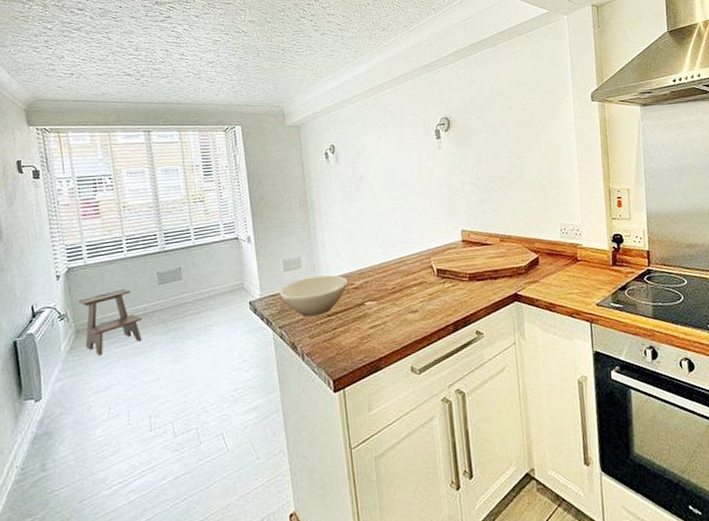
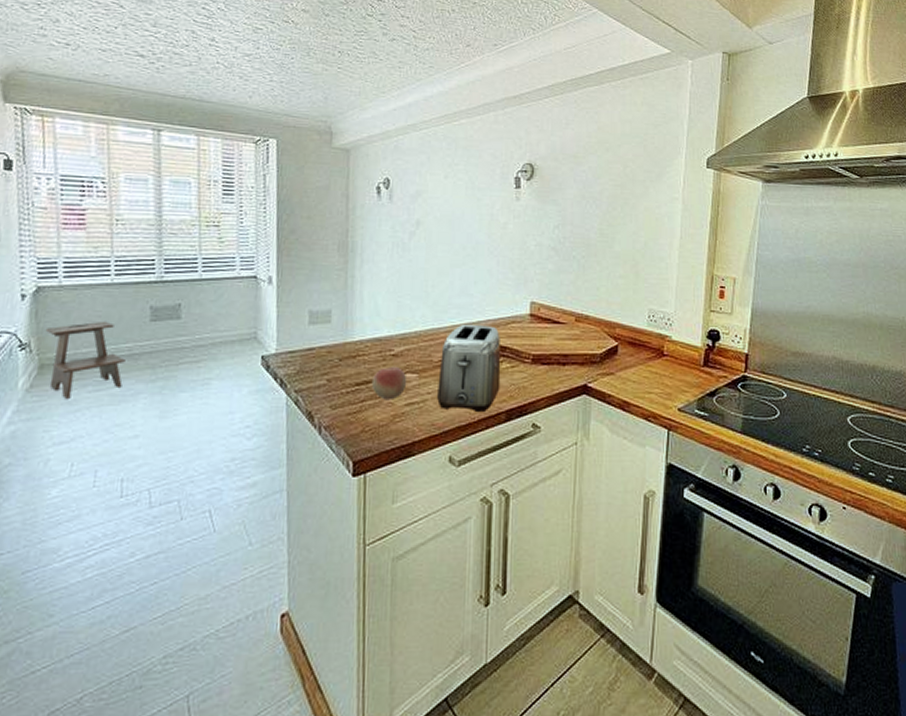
bowl: present [280,275,348,317] -> none [300,335,386,383]
fruit: none [340,296,369,326] -> present [371,366,407,400]
toaster: none [393,254,446,328] -> present [437,325,501,413]

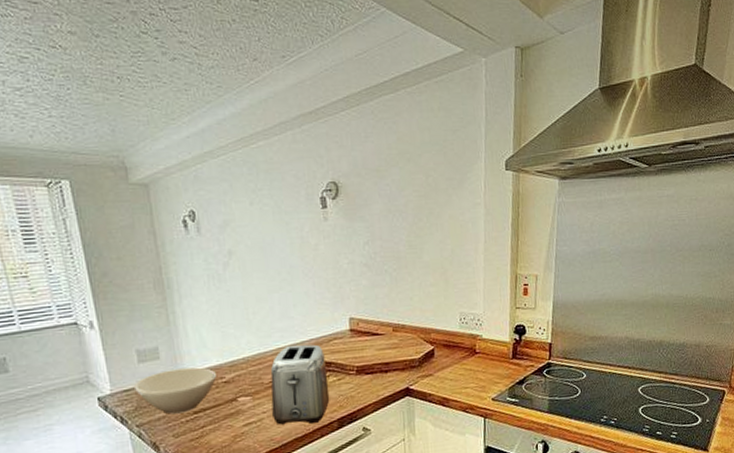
bowl: none [300,335,386,383] -> present [134,367,218,415]
fruit: present [371,366,407,400] -> none [208,391,242,424]

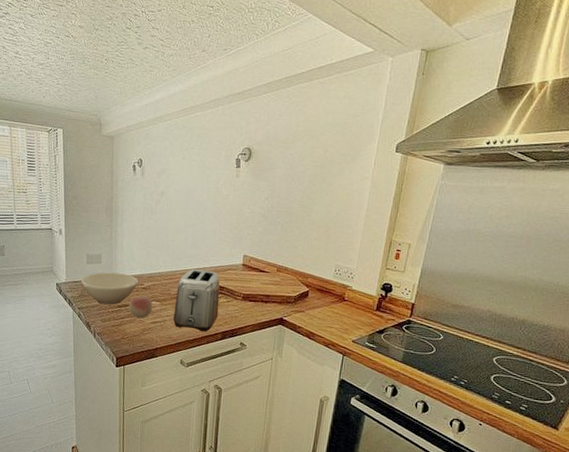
fruit: none [208,391,242,424] -> present [128,295,153,319]

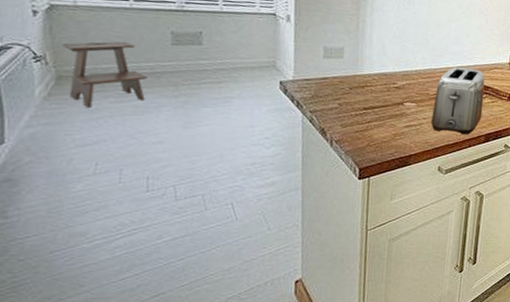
bowl: present [81,272,139,305] -> none [315,68,391,108]
fruit: present [128,295,153,319] -> none [377,96,408,123]

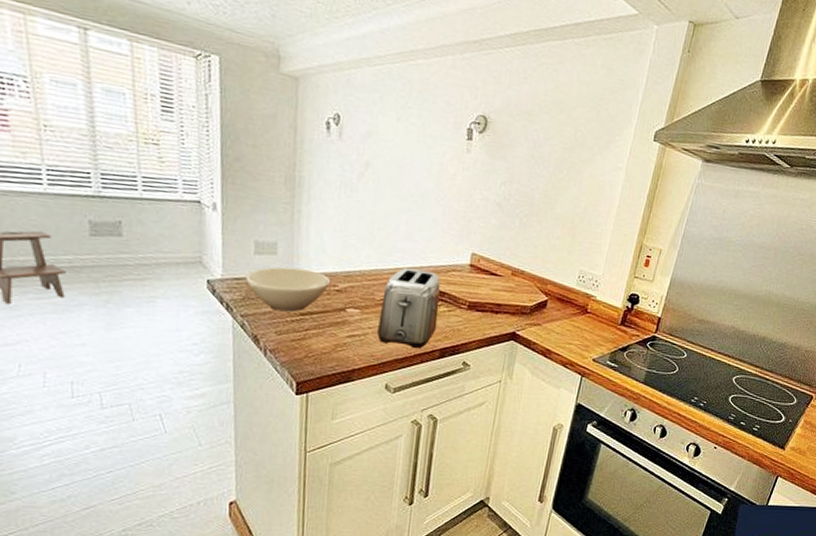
bowl: none [315,68,391,108] -> present [246,267,331,313]

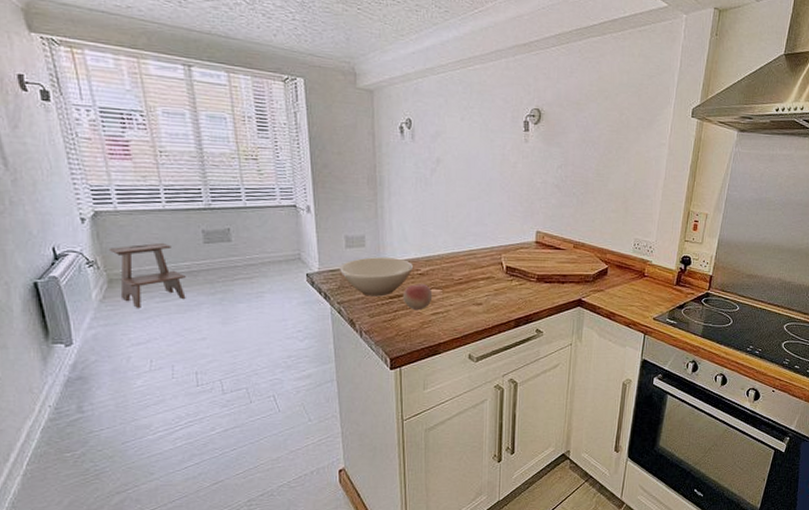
fruit: none [315,300,350,332] -> present [402,283,433,311]
toaster: present [377,268,441,350] -> none [458,250,511,321]

